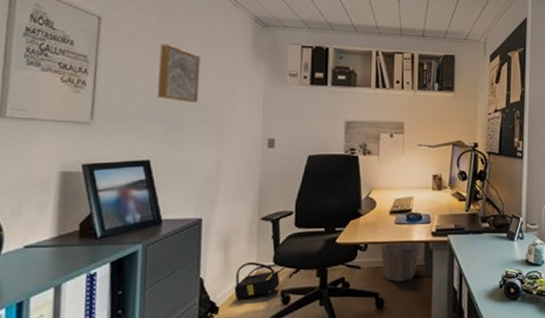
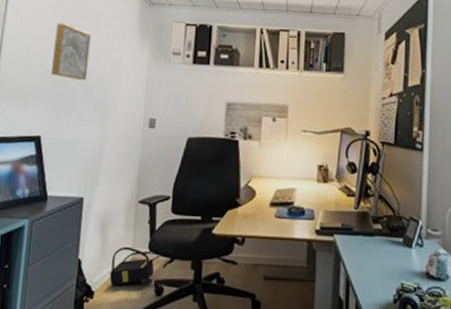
waste bin: present [380,241,421,282] -> none [259,239,303,284]

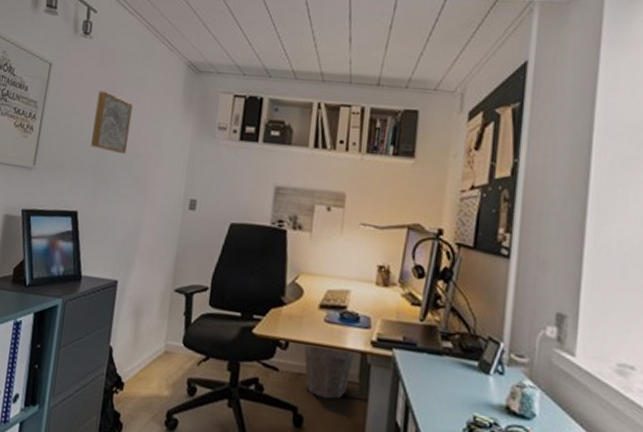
backpack: present [109,246,161,286] -> none [140,337,196,380]
waste bin: none [259,239,303,284] -> present [304,346,356,399]

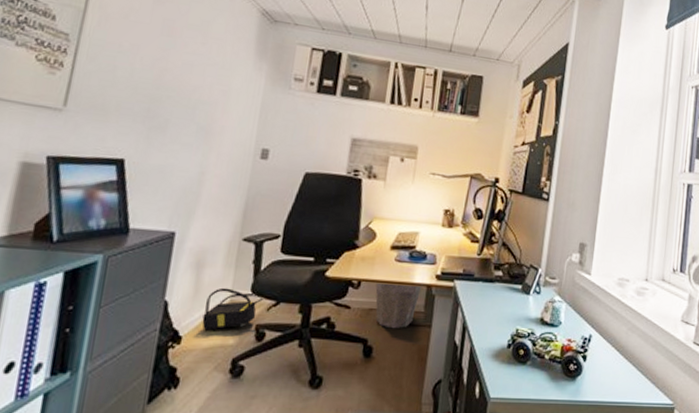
wall art: present [91,91,133,155] -> none [143,29,197,100]
backpack: none [140,337,196,380] -> present [202,287,265,331]

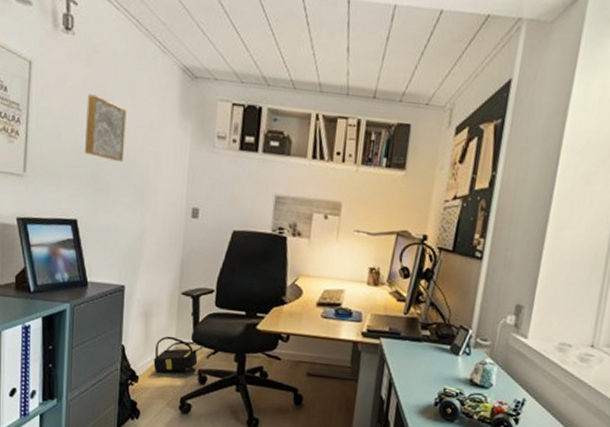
wall art: none [143,29,197,100] -> present [85,94,127,163]
waste bin: present [375,284,423,329] -> none [303,338,349,381]

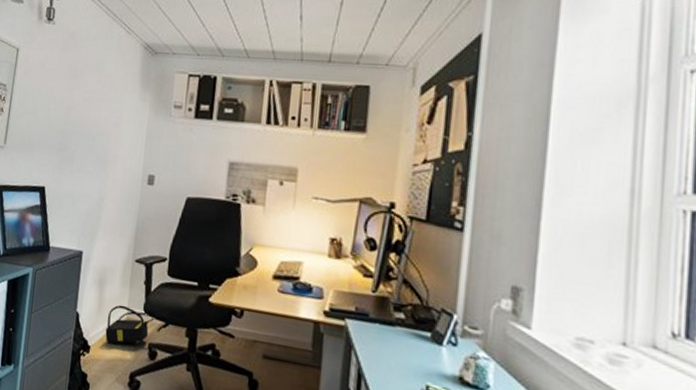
wall art: present [85,94,127,163] -> none [56,73,94,133]

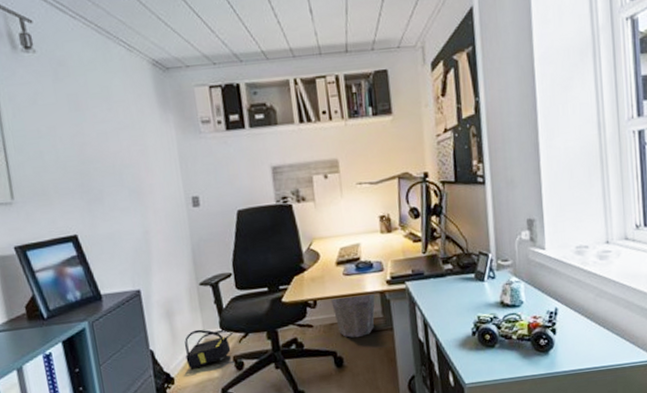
waste bin: none [258,314,309,366] -> present [331,292,376,338]

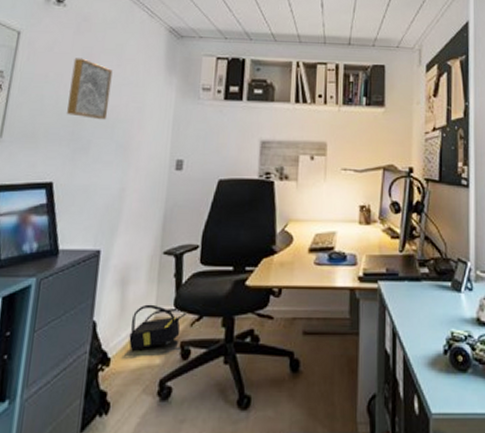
wall art: none [61,107,112,169] -> present [67,58,113,120]
waste bin: present [331,292,376,338] -> none [297,288,345,339]

